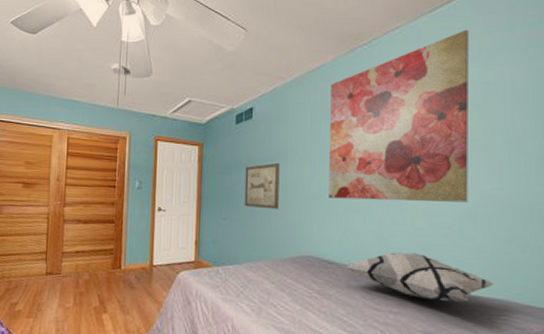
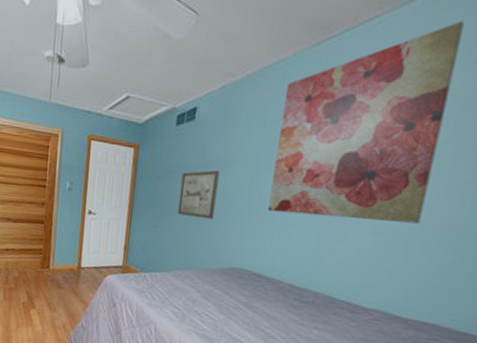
decorative pillow: present [345,252,494,302] -> none [275,270,429,324]

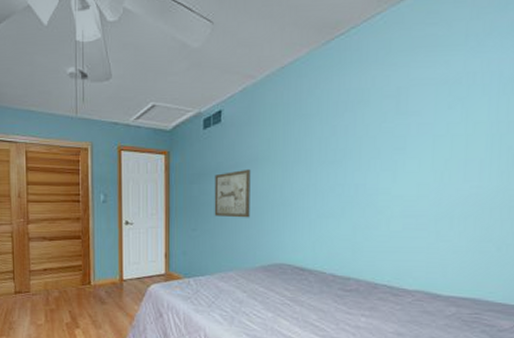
wall art: present [268,20,464,224] -> none [302,12,456,204]

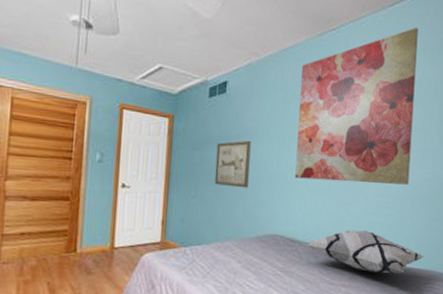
wall art: none [302,12,456,204] -> present [295,27,418,185]
decorative pillow: none [317,256,467,302] -> present [306,230,423,273]

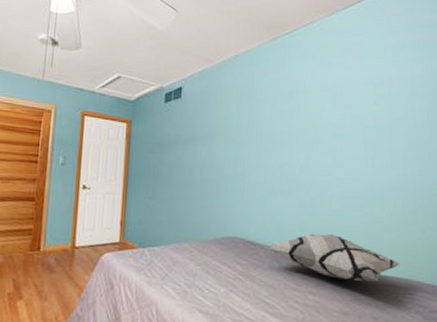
wall art: present [214,140,251,188] -> none [171,142,207,190]
wall art: present [295,27,418,185] -> none [253,27,377,187]

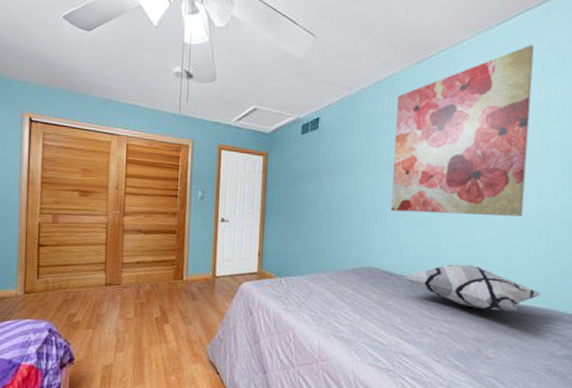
wall art: none [253,27,377,187] -> present [391,44,534,217]

